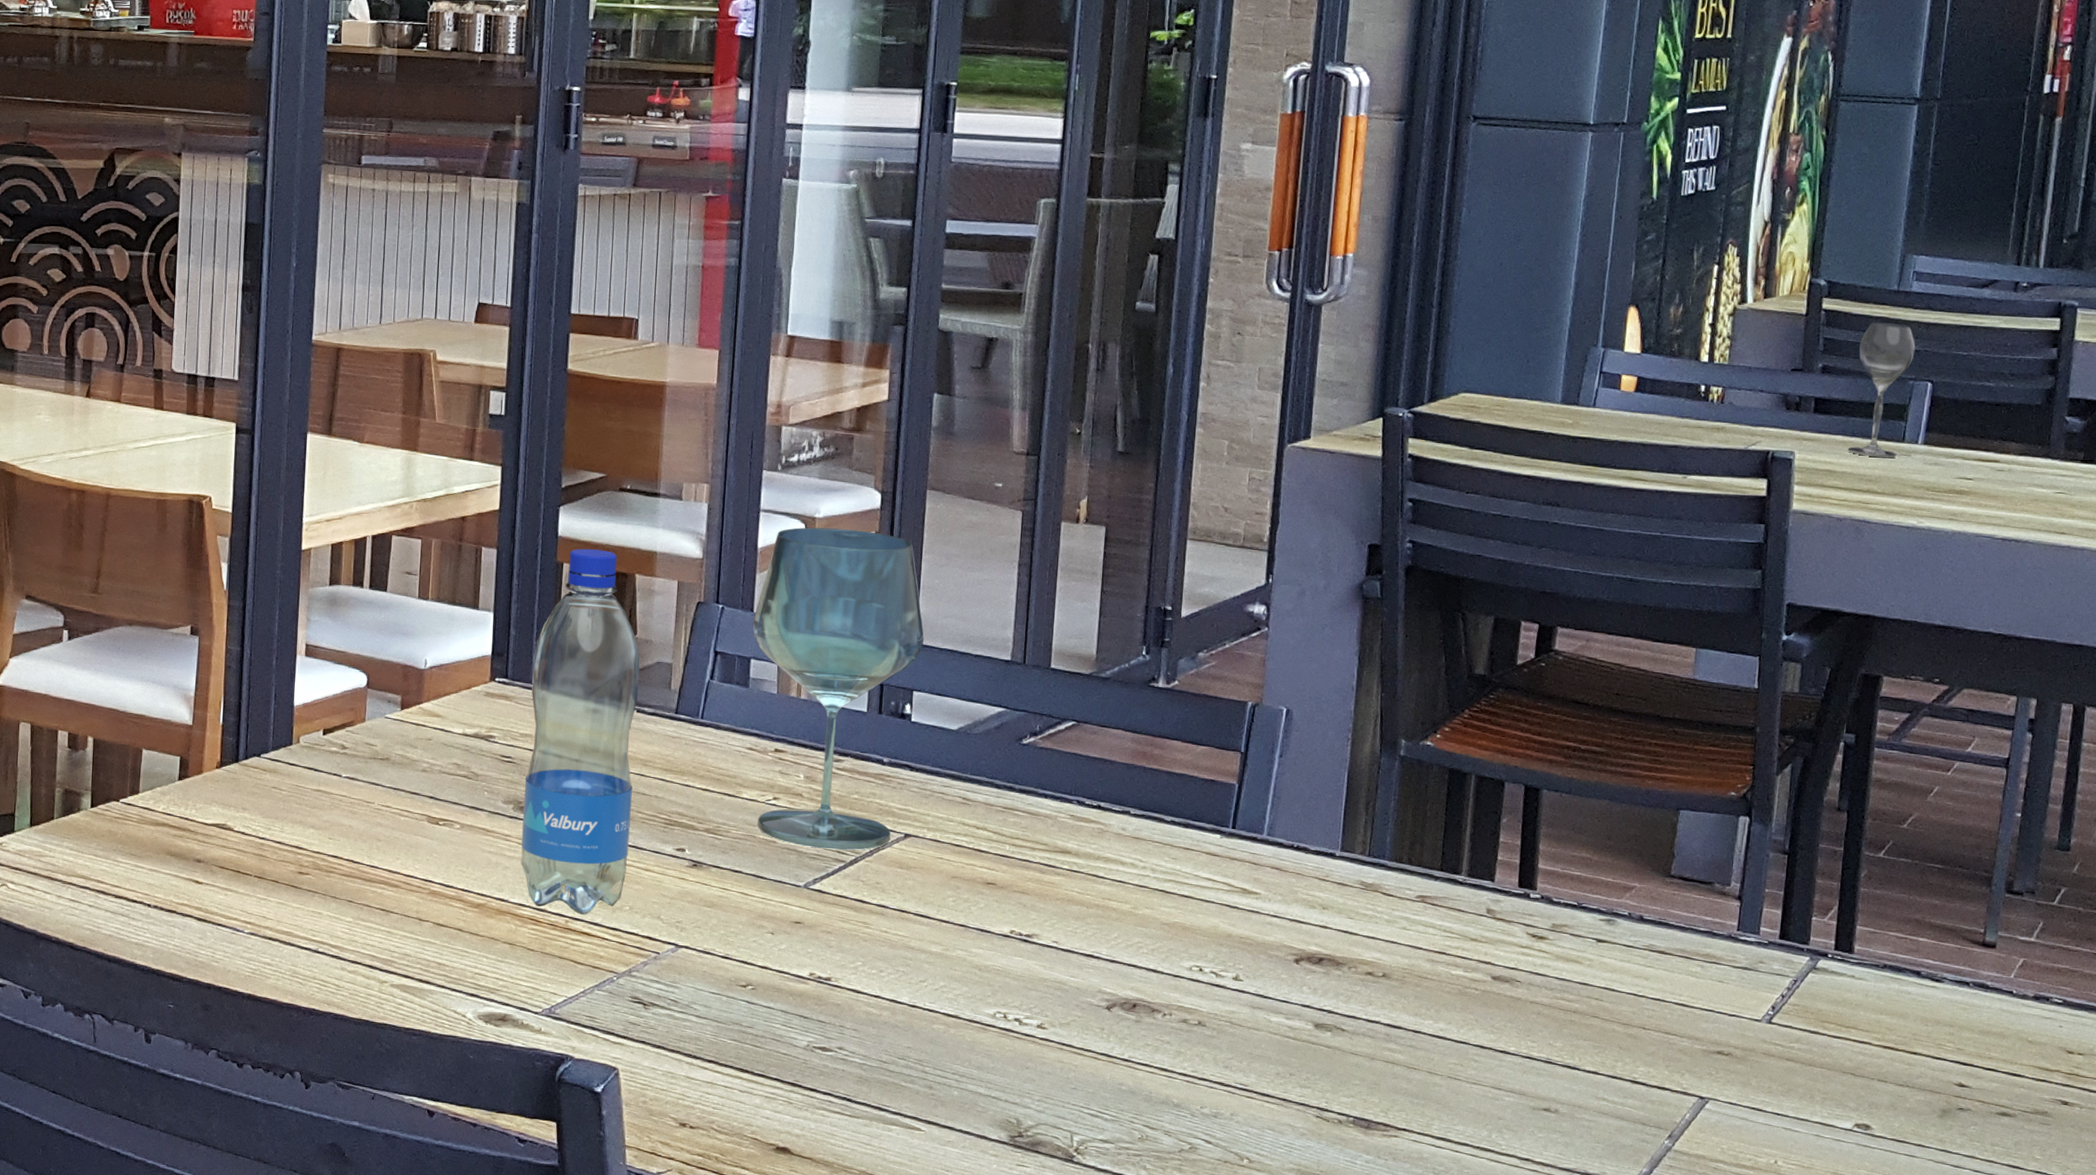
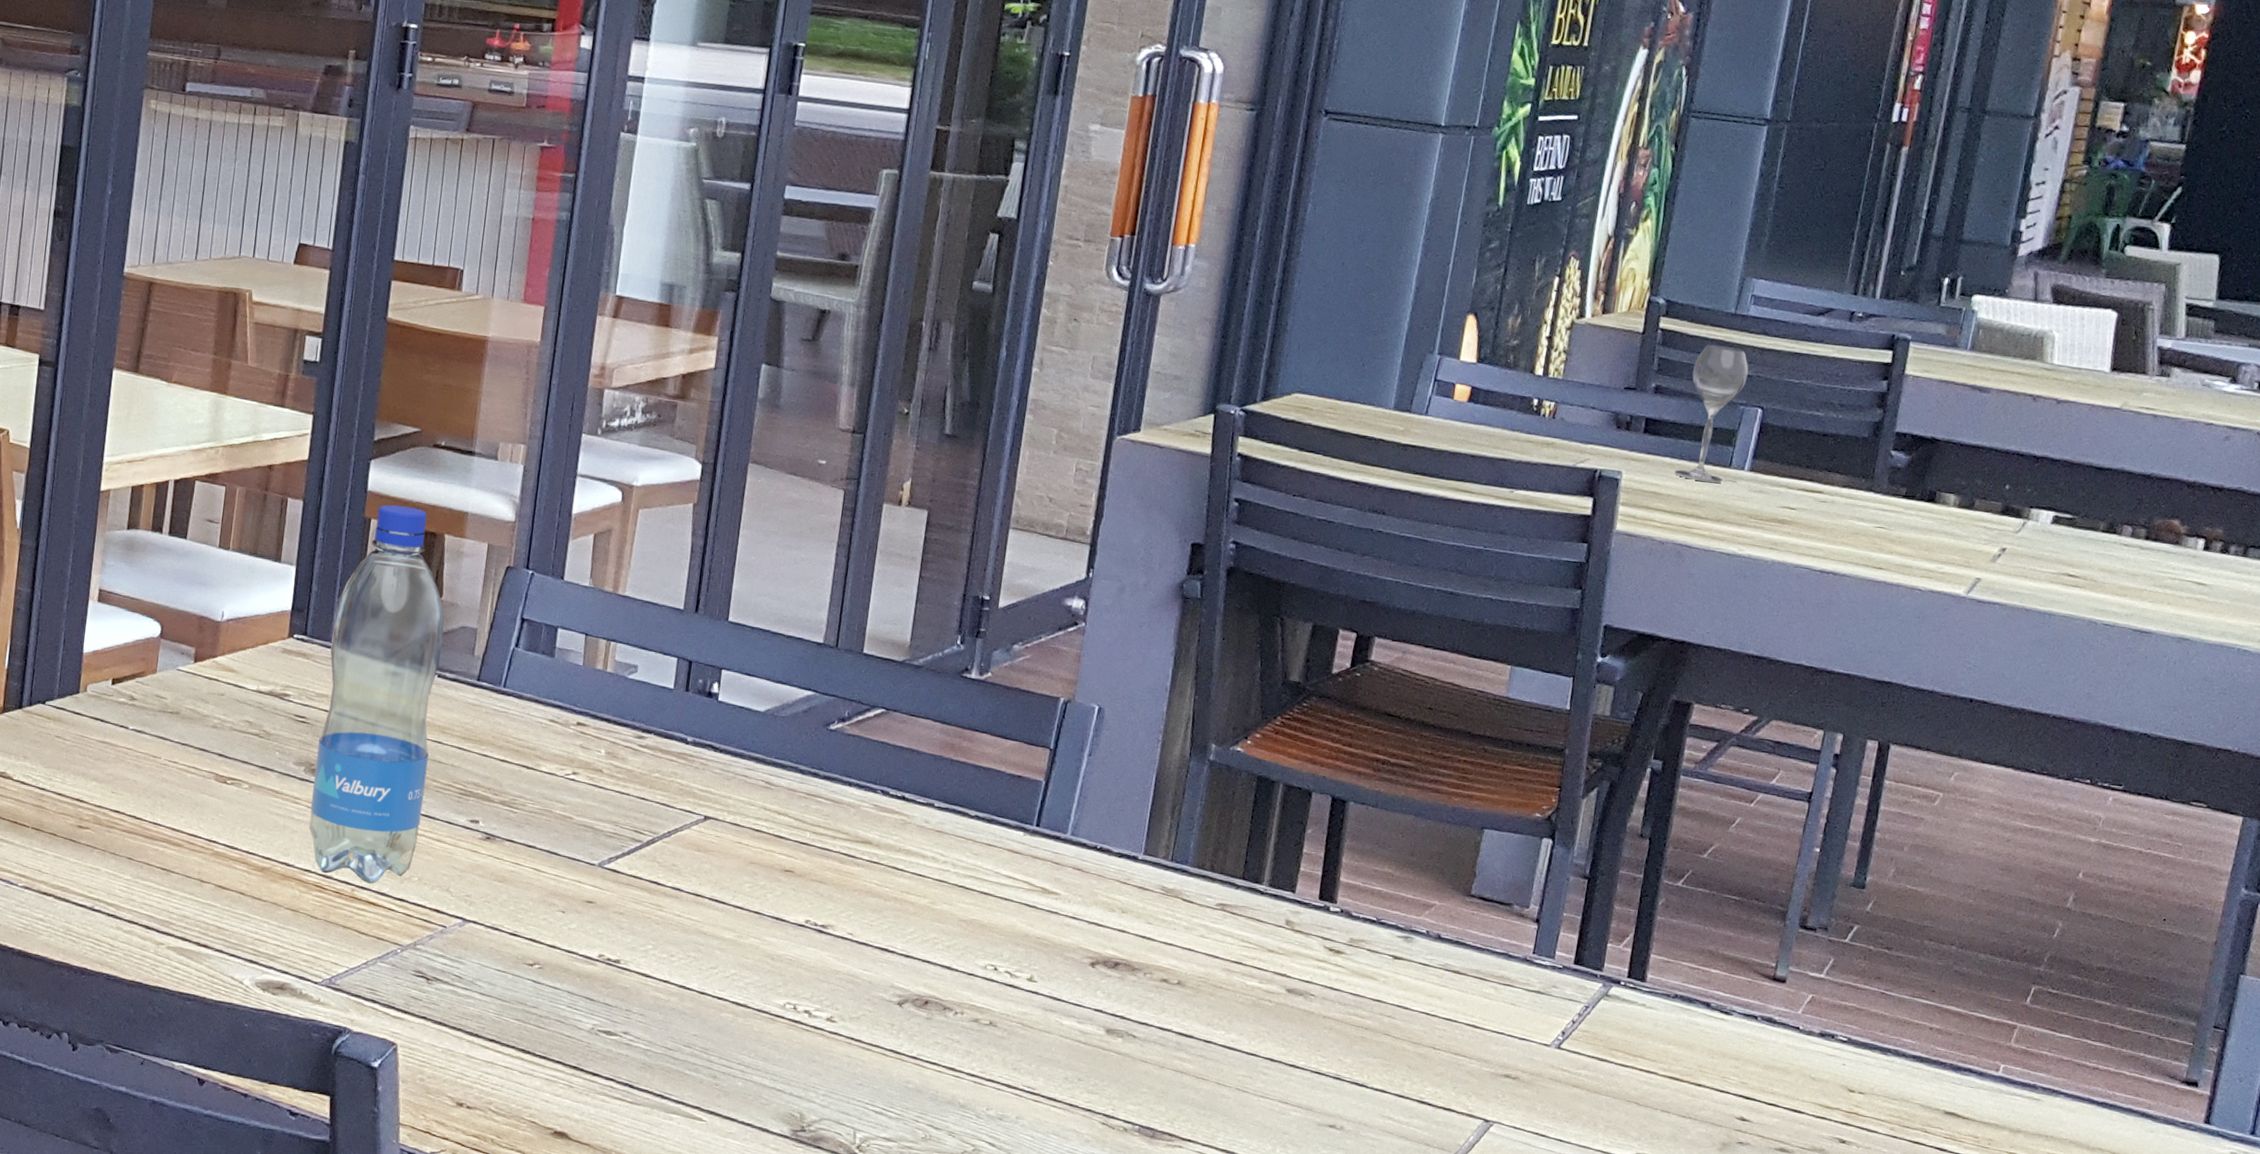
wine glass: present [752,527,925,850] -> none [554,495,737,831]

